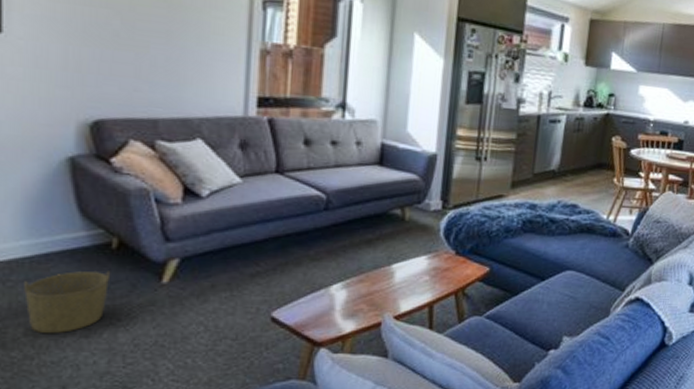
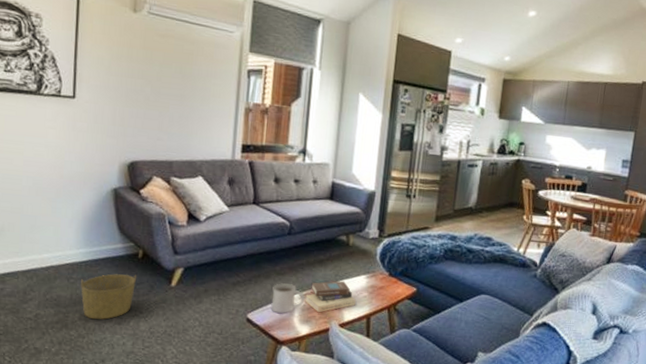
mug: none [304,271,349,309] -> present [271,283,305,314]
books: none [349,264,415,304] -> present [305,281,356,313]

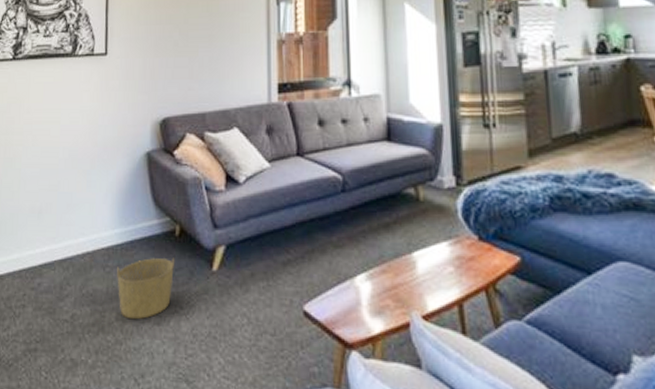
mug: present [271,283,305,314] -> none [331,259,373,304]
books: present [305,281,356,313] -> none [373,251,440,300]

